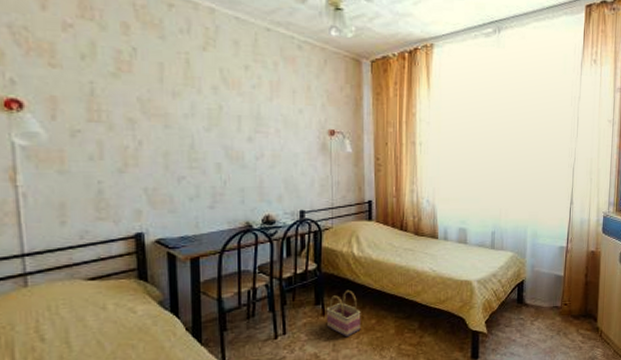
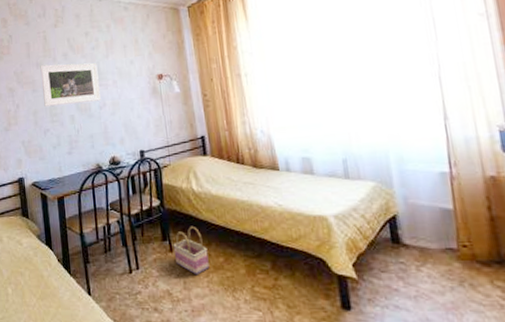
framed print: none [177,96,258,150] -> present [40,63,101,107]

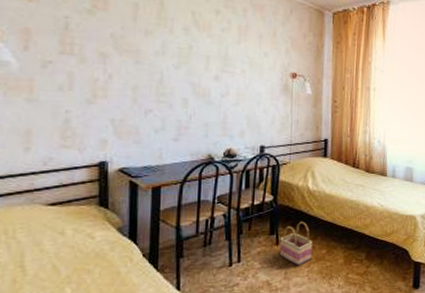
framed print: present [40,63,101,107] -> none [149,34,225,88]

